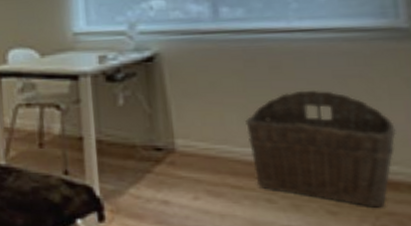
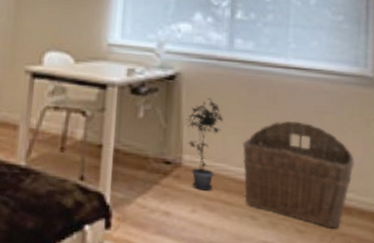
potted plant: none [172,75,218,175] -> present [185,97,223,191]

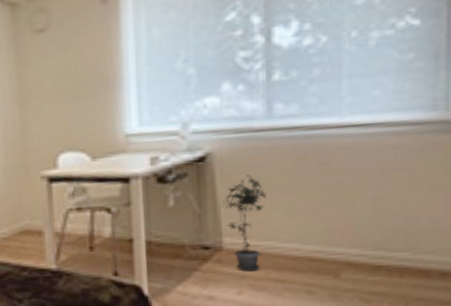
wicker basket: present [242,120,354,229] -> none [292,185,433,294]

